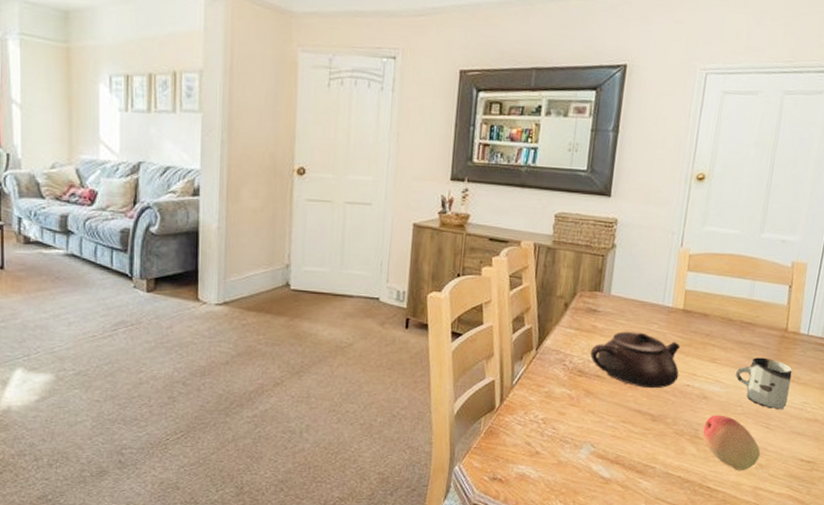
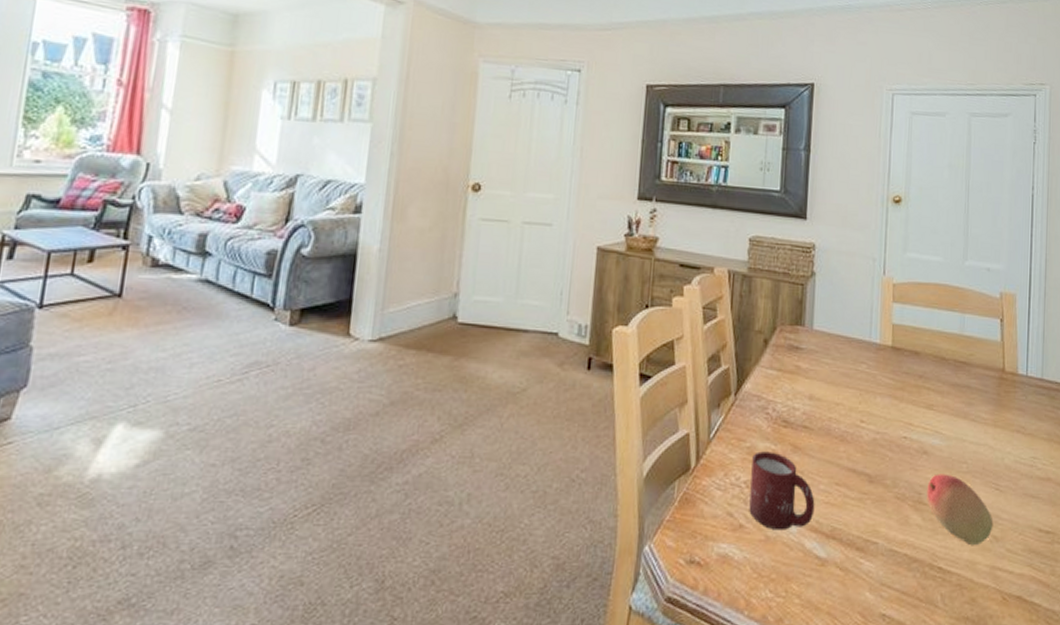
cup: none [545,395,603,457] -> present [749,451,815,531]
teapot: present [589,331,681,389] -> none [794,373,894,442]
cup: present [736,357,792,410] -> none [956,403,1016,467]

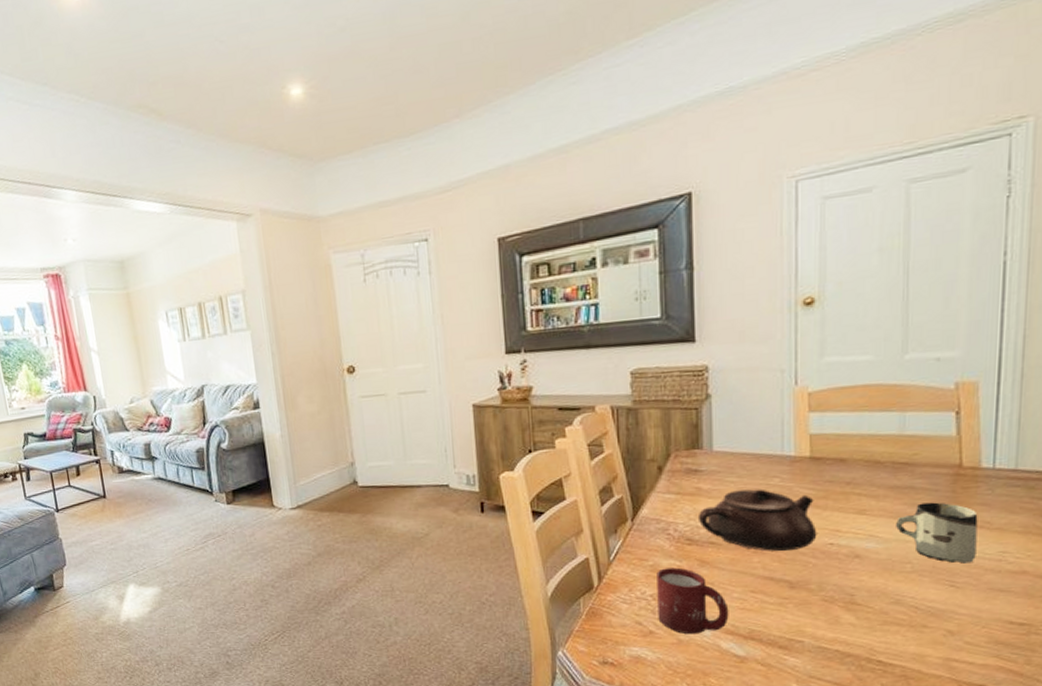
teapot: none [794,373,894,442] -> present [697,489,817,552]
fruit: present [927,474,994,545] -> none [861,575,948,639]
cup: none [956,403,1016,467] -> present [896,502,978,564]

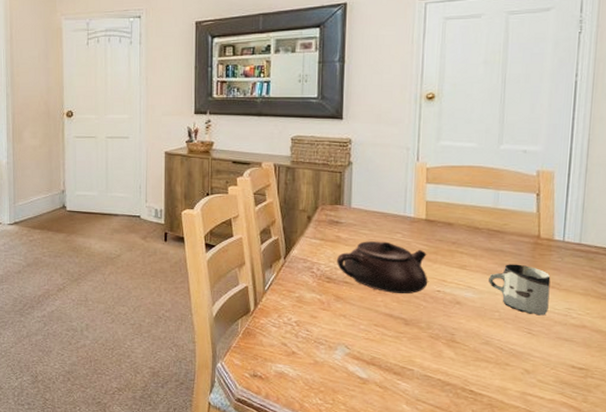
cup: present [657,567,729,635] -> none [300,300,356,357]

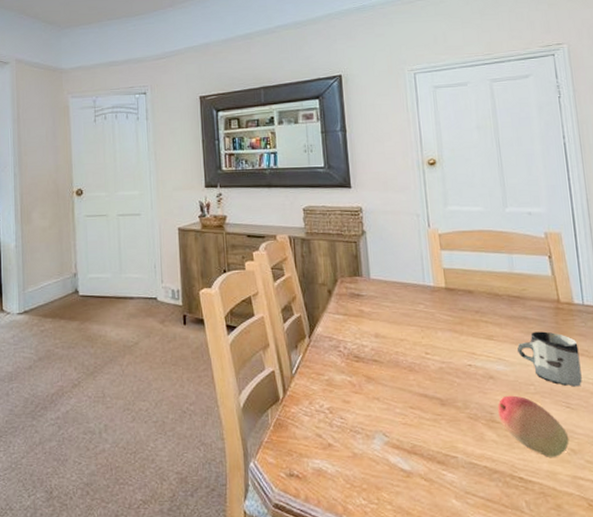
teapot: present [336,241,428,294] -> none [362,313,458,371]
fruit: none [459,319,525,375] -> present [498,395,569,457]

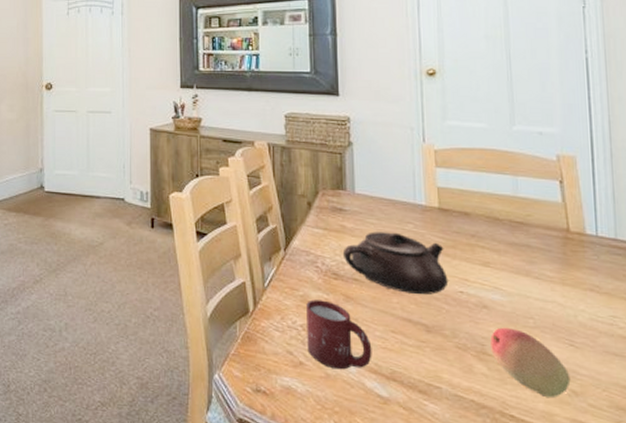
cup: none [331,382,394,448] -> present [306,299,372,370]
teapot: none [362,313,458,371] -> present [342,232,448,295]
cup: present [517,331,582,387] -> none [517,261,590,324]

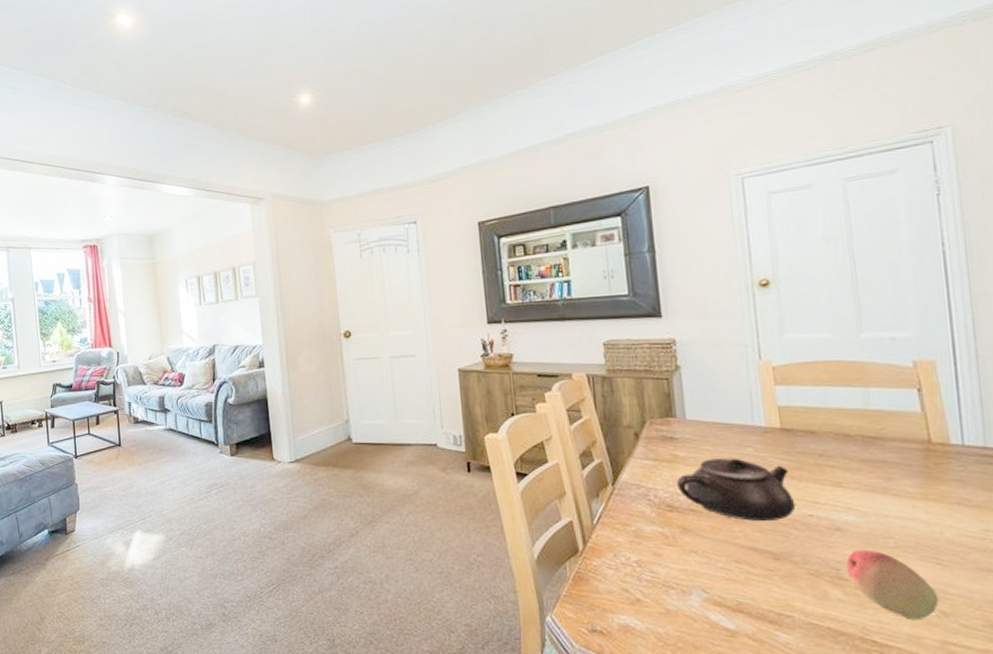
cup: present [306,299,372,370] -> none [640,534,716,604]

